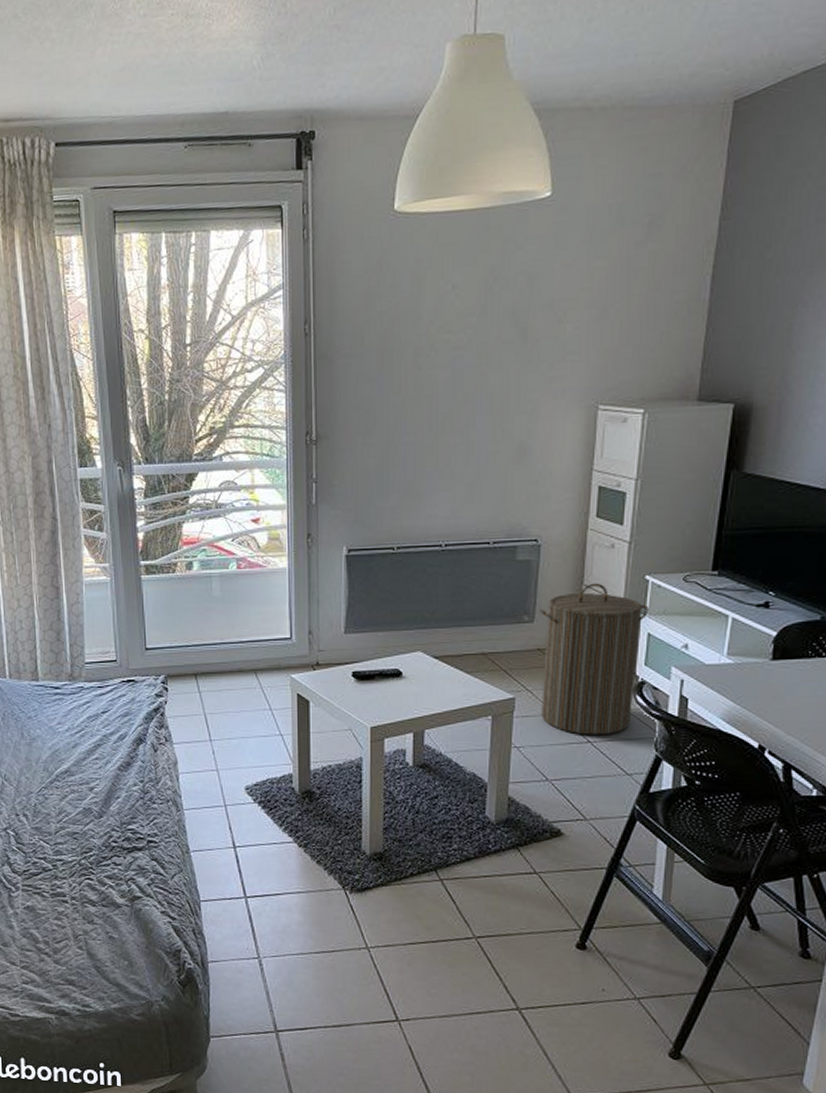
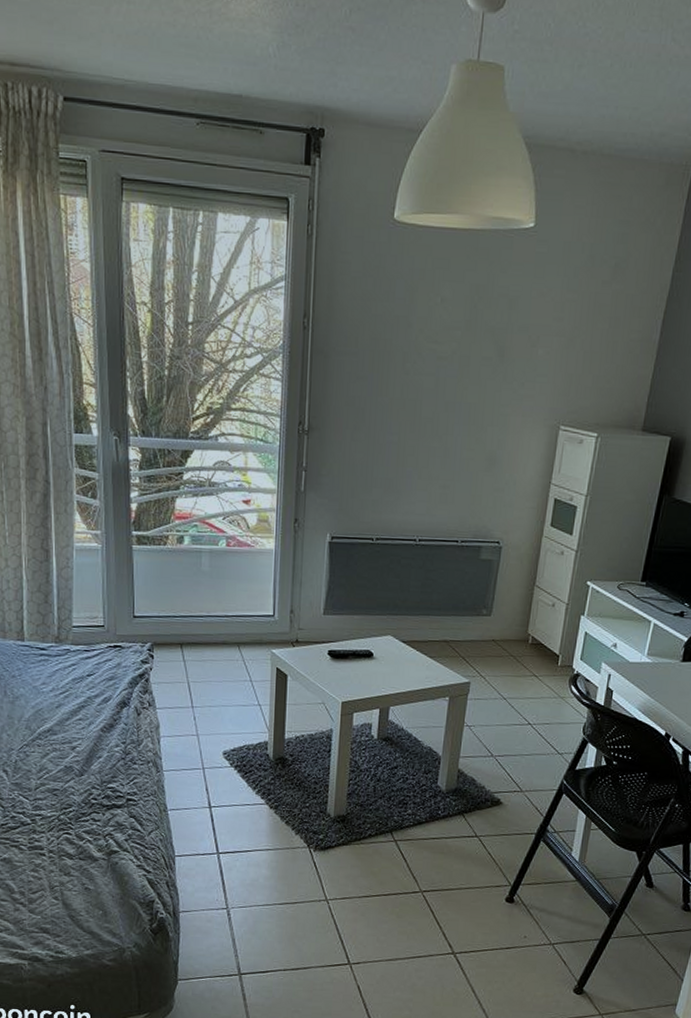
laundry hamper: present [539,583,649,735] -> none [491,584,588,719]

